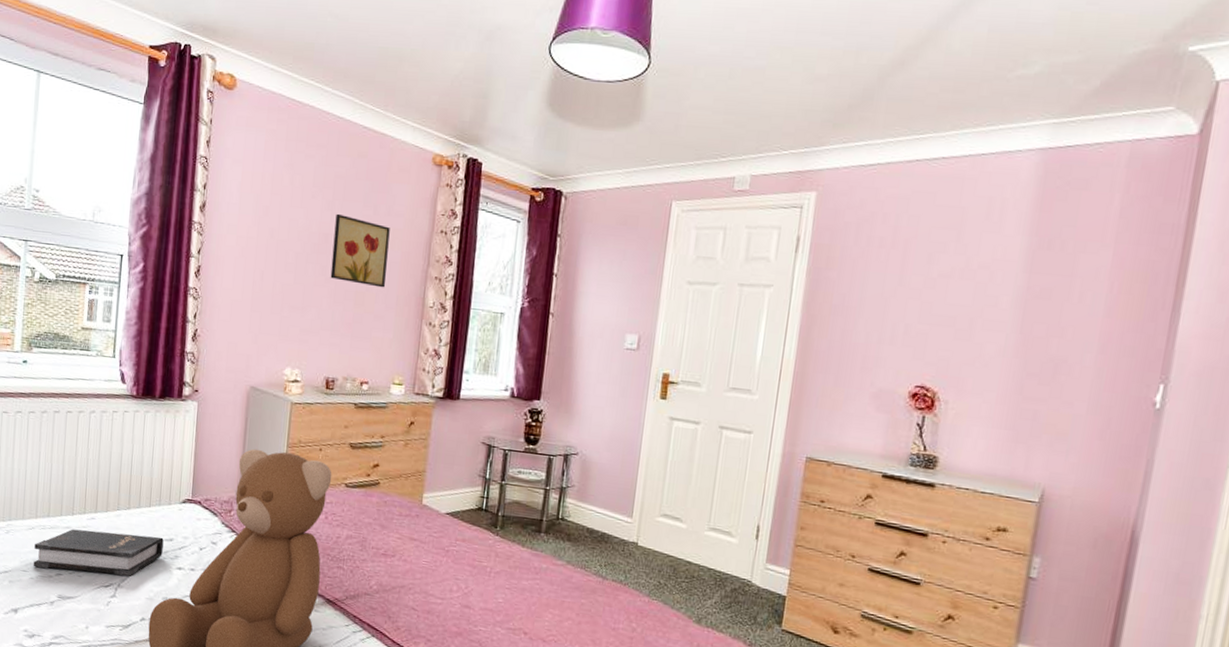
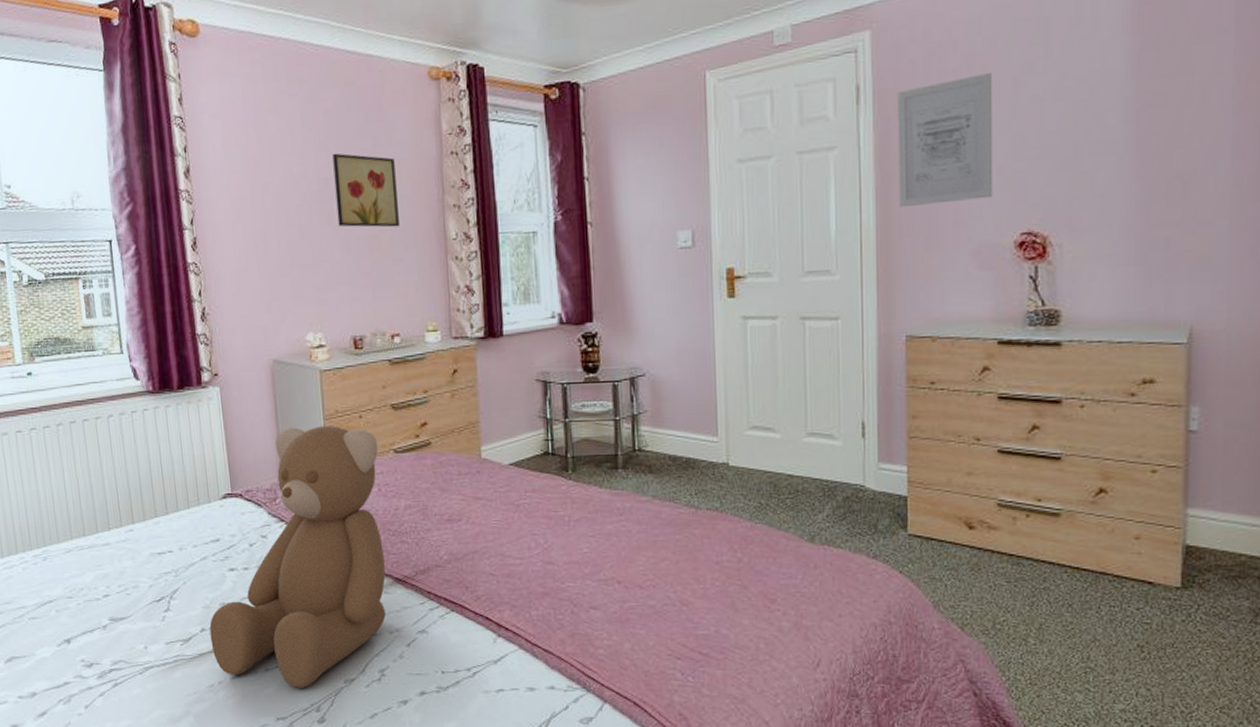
hardback book: present [33,529,164,576] -> none [75,539,211,592]
wall art: none [817,245,912,352] -> present [897,72,994,208]

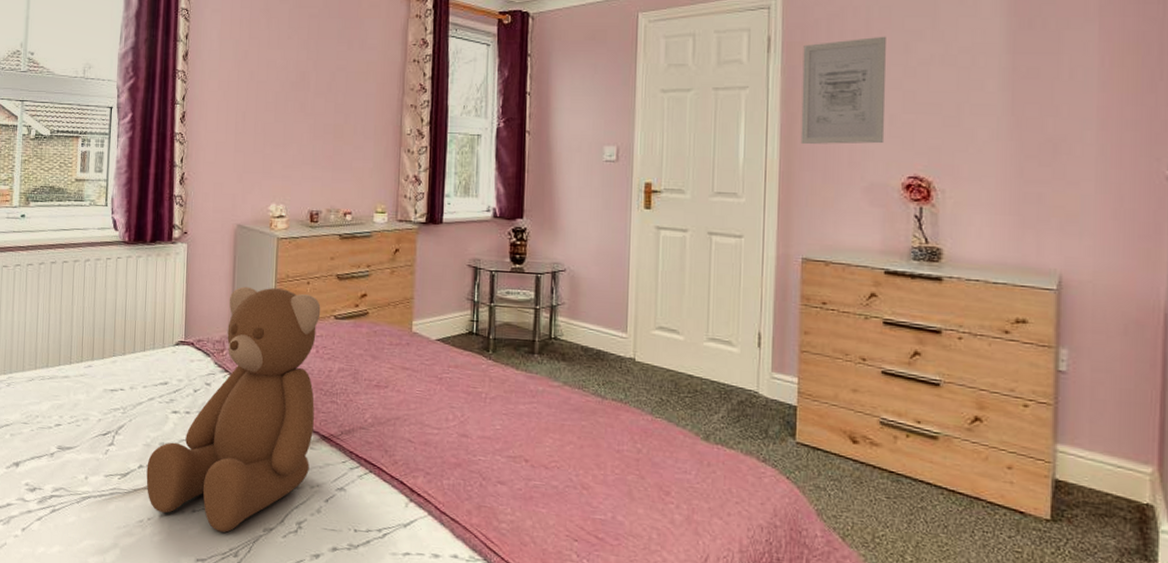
wall art: present [332,153,401,228] -> none [309,51,364,119]

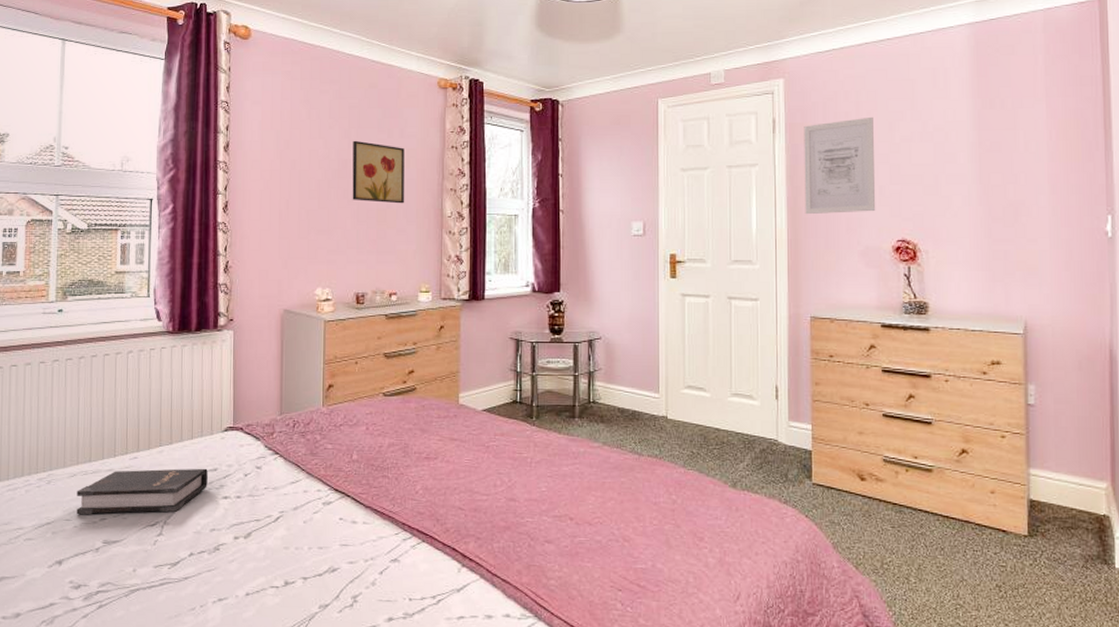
hardback book: none [33,378,159,423] -> present [76,468,208,515]
teddy bear: present [146,286,321,533] -> none [197,369,370,613]
wall art: none [309,51,364,119] -> present [352,140,405,204]

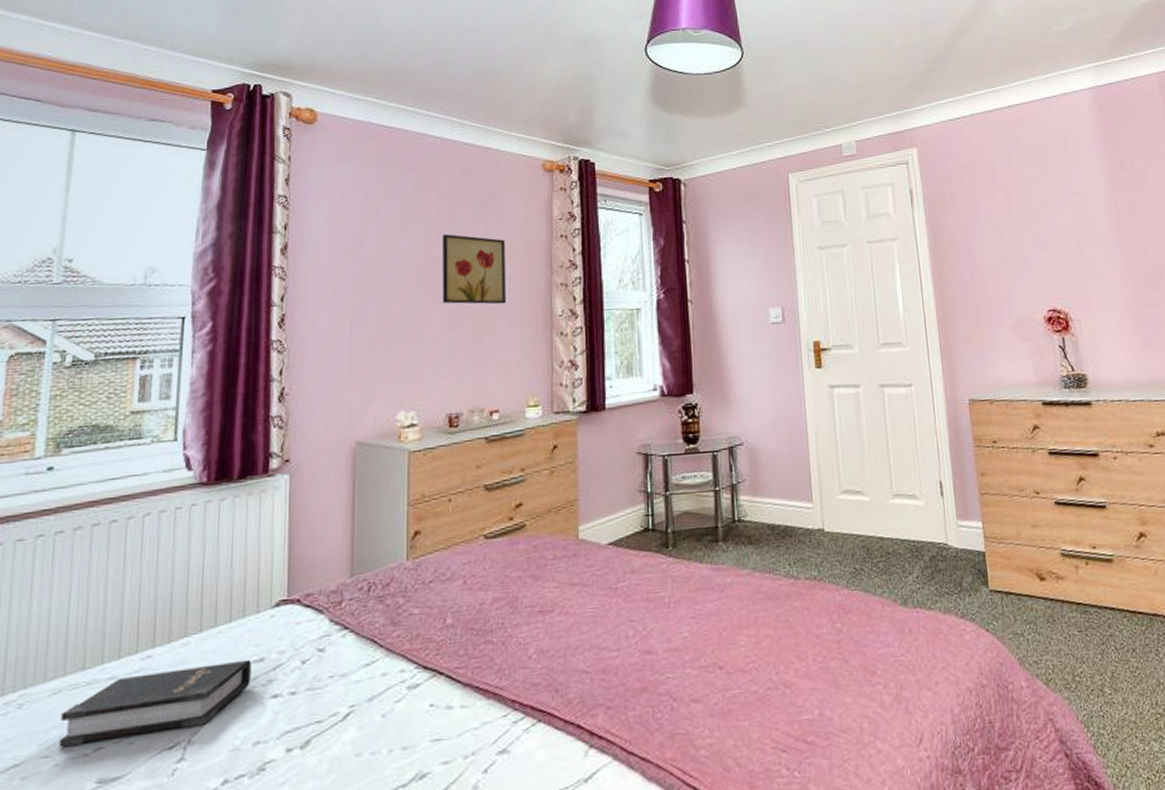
wall art: present [804,116,876,215] -> none [942,183,1024,289]

